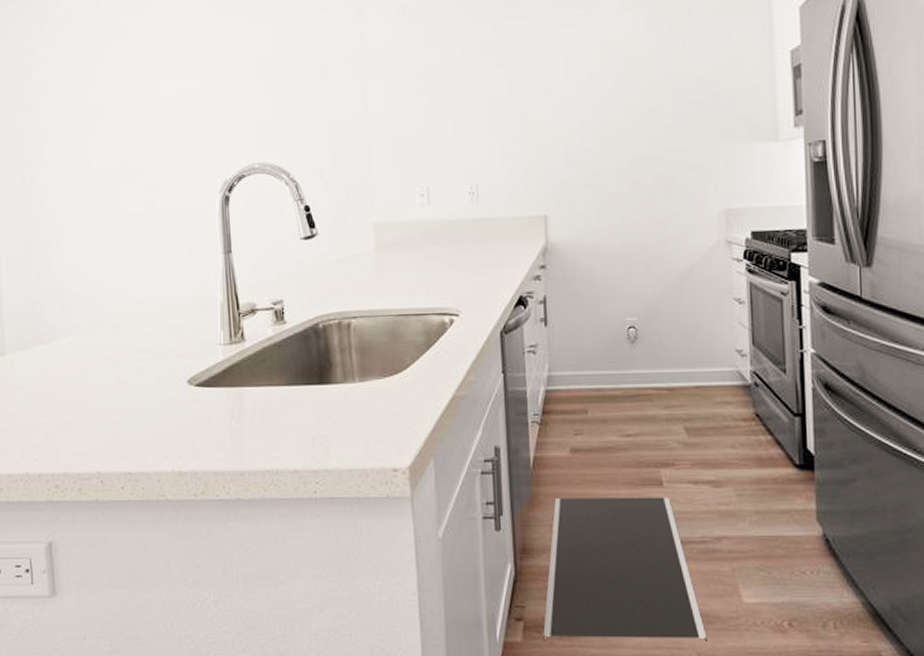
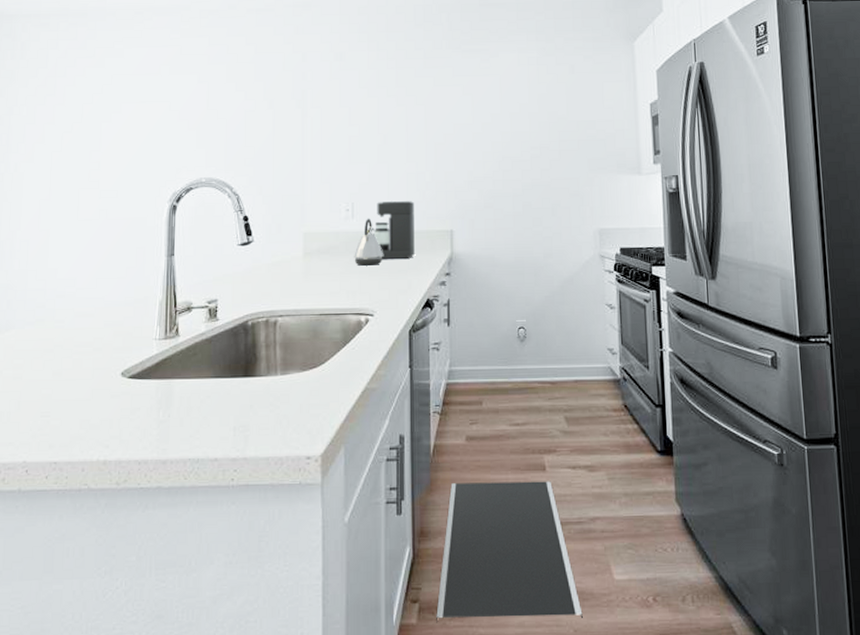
kettle: none [432,204,466,259] -> present [354,218,383,266]
coffee maker: none [446,182,503,251] -> present [367,201,415,259]

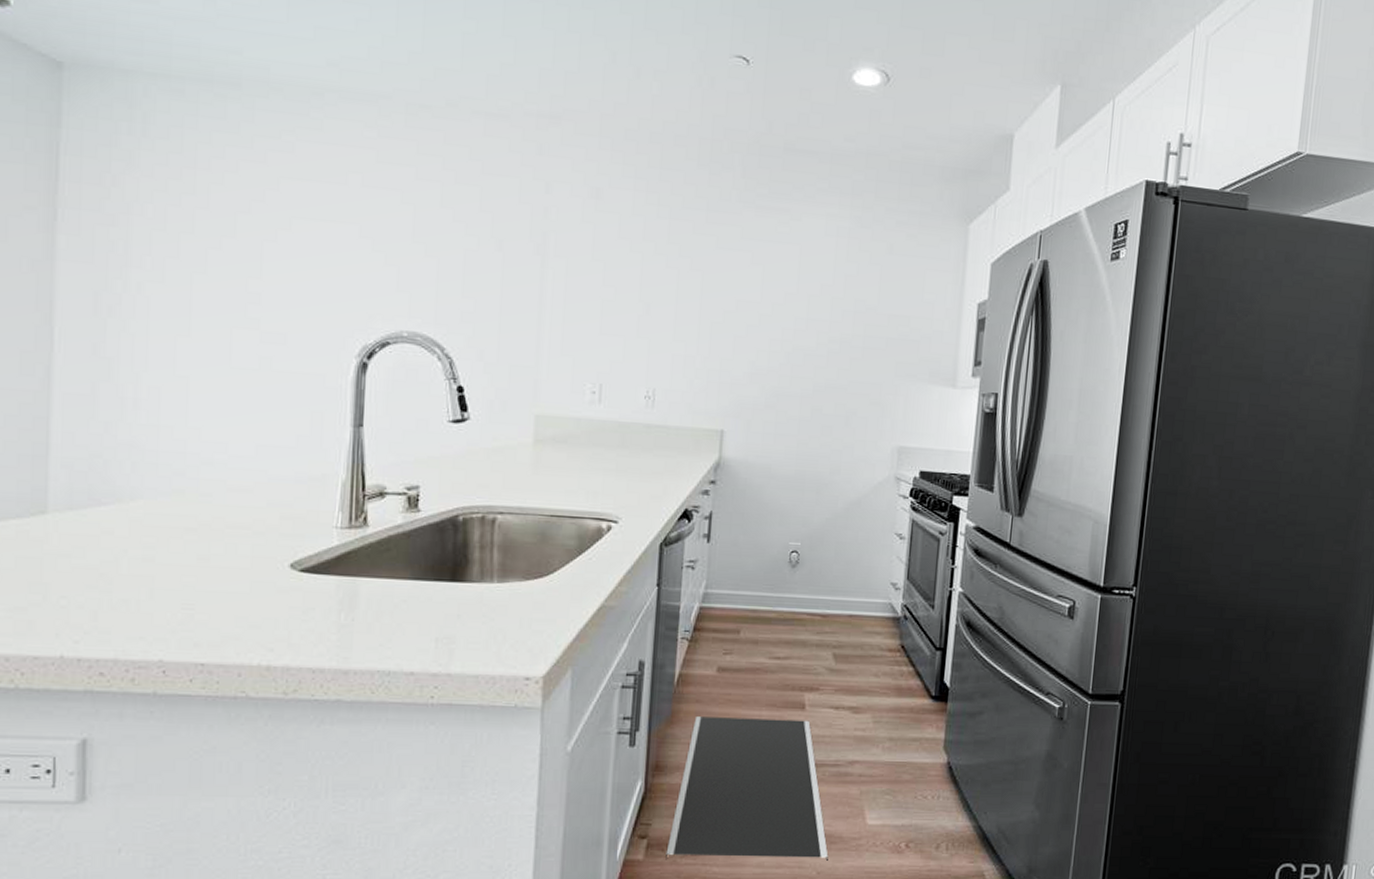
kettle: present [354,218,383,266] -> none [598,405,635,463]
coffee maker: present [367,201,415,259] -> none [617,386,678,459]

